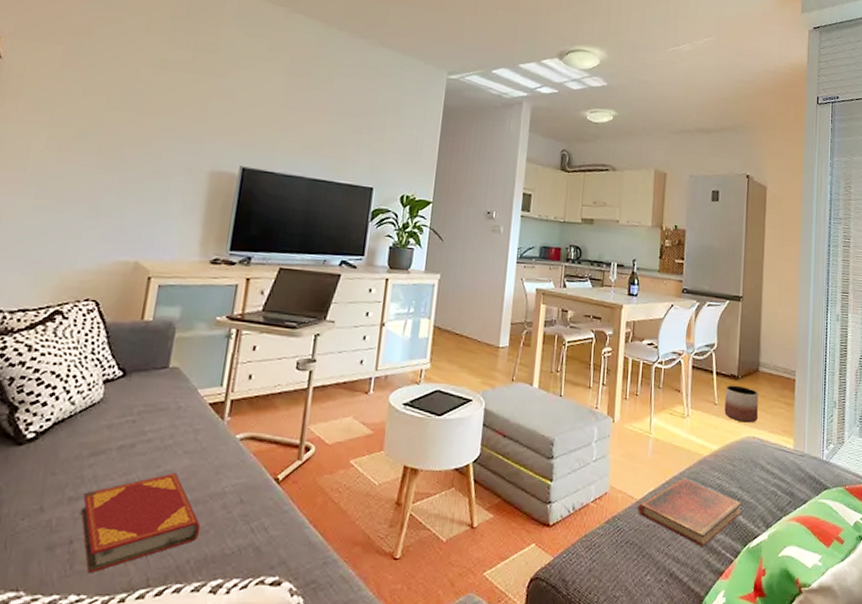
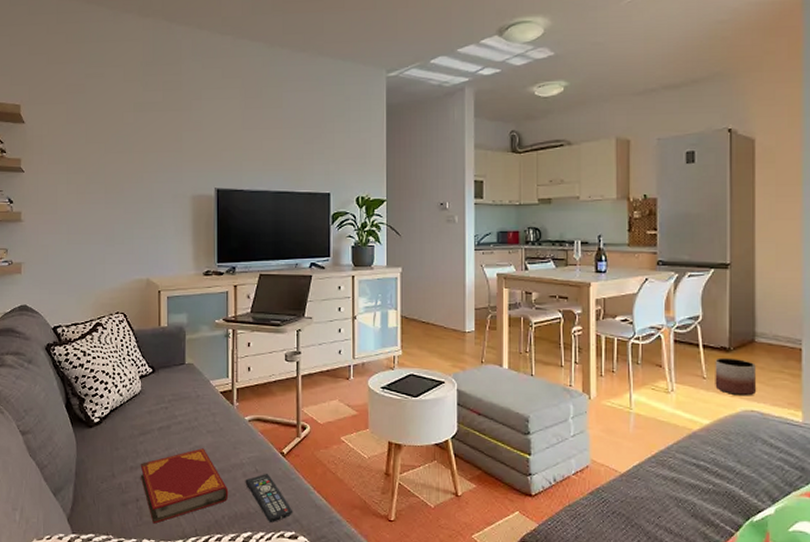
remote control: none [223,503,281,567] -> present [245,473,293,523]
diary: present [637,477,742,547] -> none [623,451,742,520]

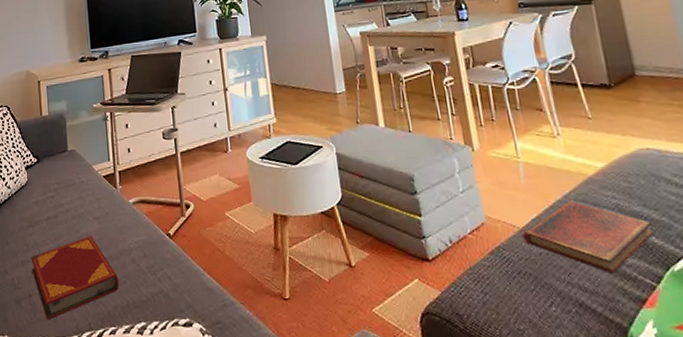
remote control: present [245,473,293,523] -> none [134,257,186,311]
diary: none [623,451,742,520] -> present [522,200,654,274]
planter: present [715,357,757,396] -> none [597,94,648,134]

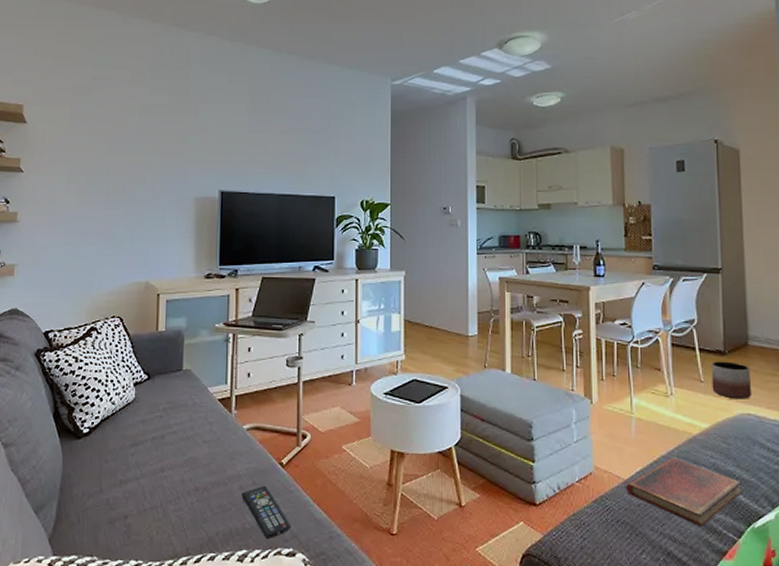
hardback book: present [31,236,119,320] -> none [130,459,224,543]
remote control: none [134,257,186,311] -> present [241,485,292,540]
planter: none [597,94,648,134] -> present [711,361,752,399]

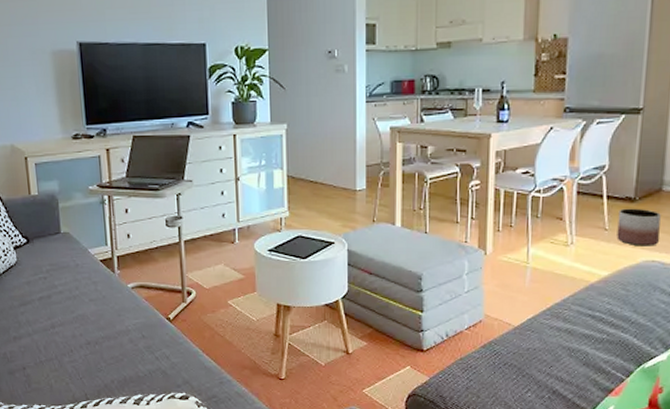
remote control: present [241,485,292,540] -> none [132,338,183,386]
diary: present [626,457,742,527] -> none [516,304,637,368]

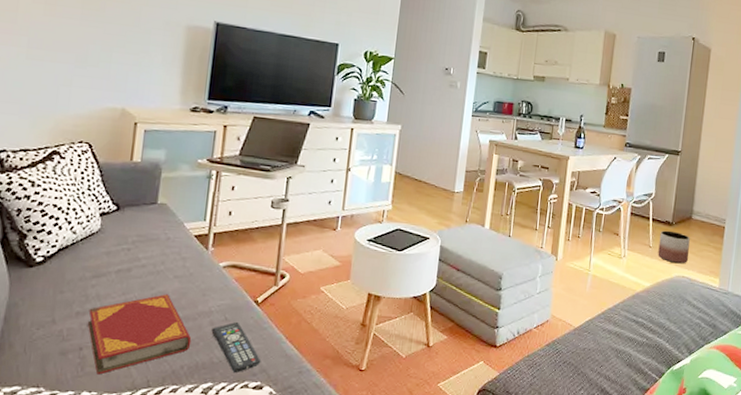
hardback book: none [23,317,116,390] -> present [87,294,192,375]
remote control: none [132,338,183,386] -> present [211,321,261,374]

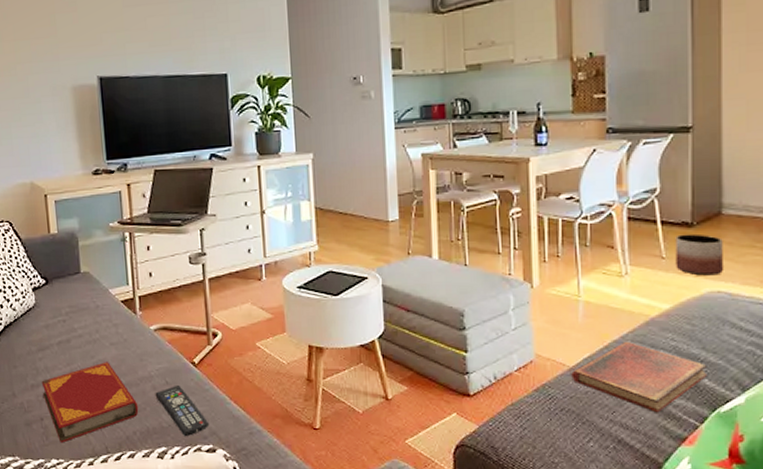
diary: none [575,309,669,368] -> present [571,341,707,413]

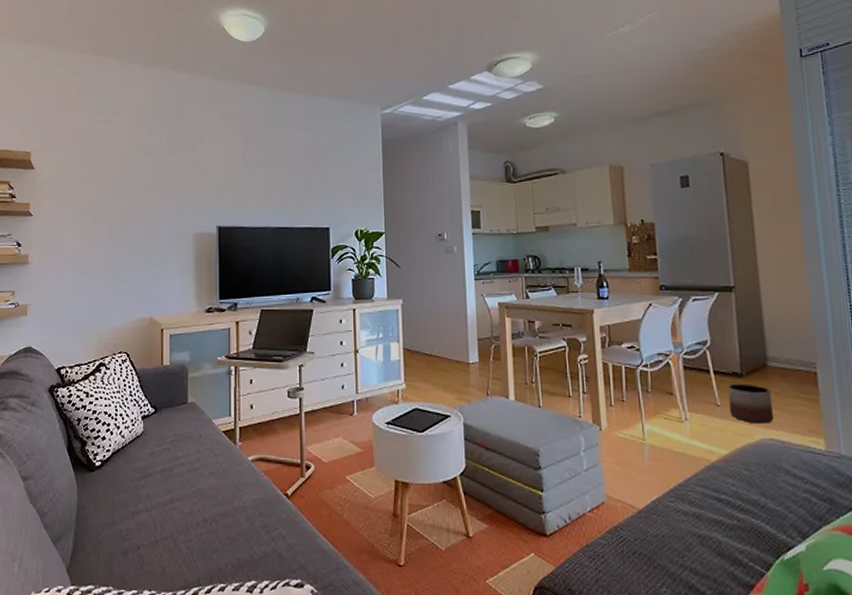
hardback book: present [41,362,139,443] -> none [141,491,232,573]
remote control: present [155,384,210,437] -> none [249,516,299,571]
diary: present [571,341,707,413] -> none [641,485,769,559]

